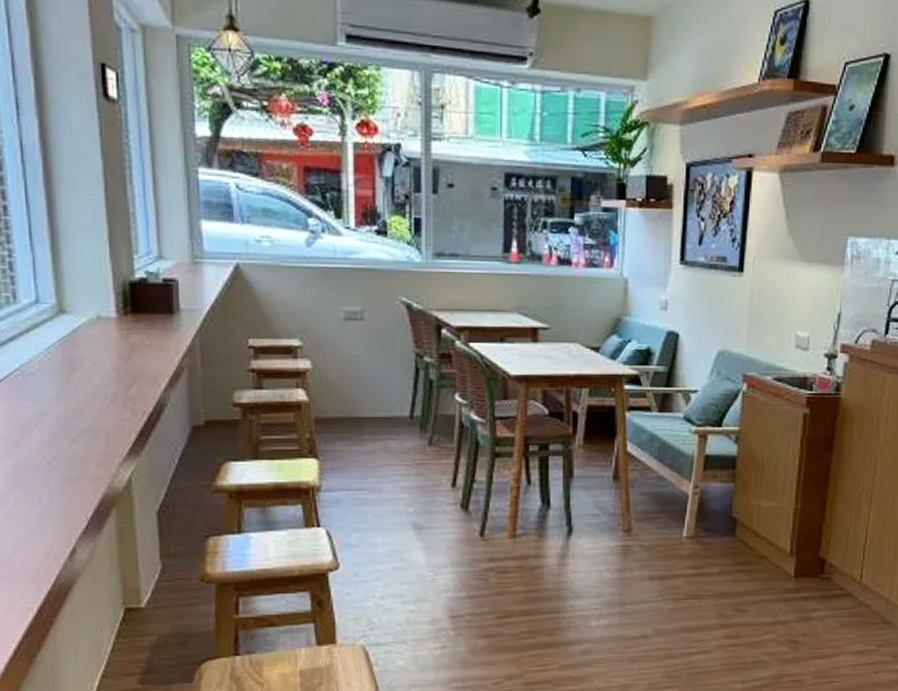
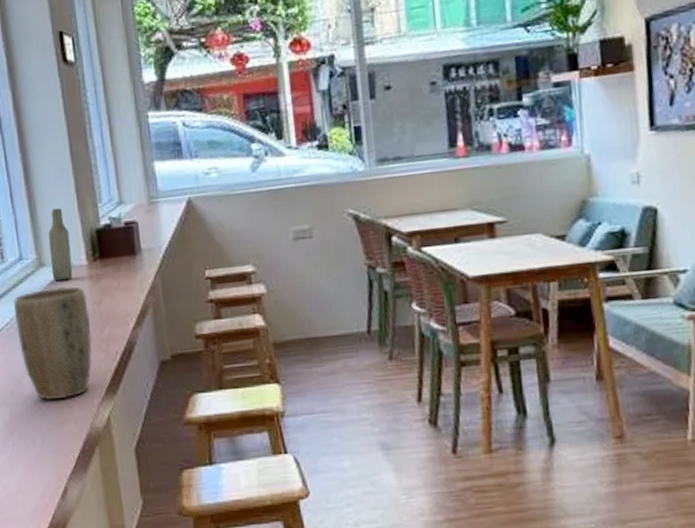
plant pot: none [24,337,116,456] -> present [13,286,93,400]
bottle: none [72,253,99,331] -> present [48,208,73,281]

